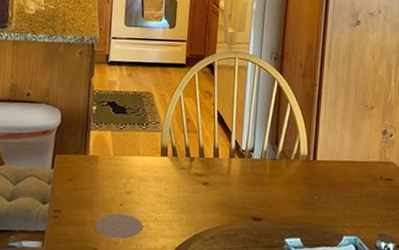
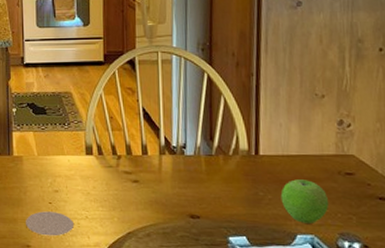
fruit: none [332,184,372,225] -> present [280,179,330,224]

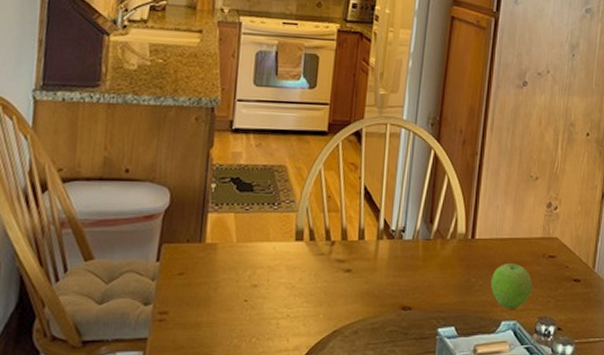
coaster: present [26,211,74,236] -> none [212,311,272,342]

